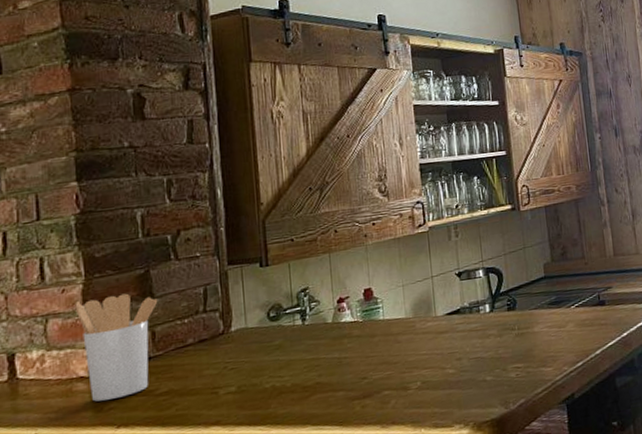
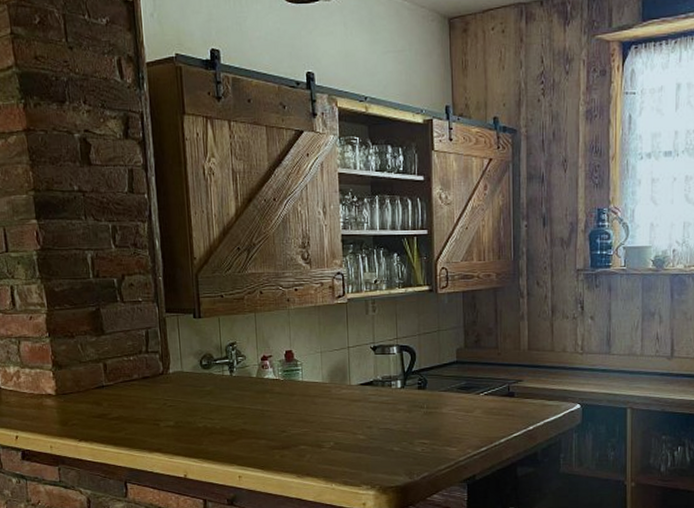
utensil holder: present [75,293,158,402] -> none [41,327,108,417]

